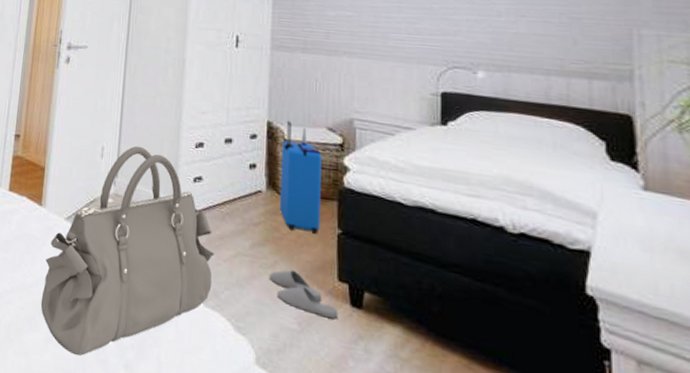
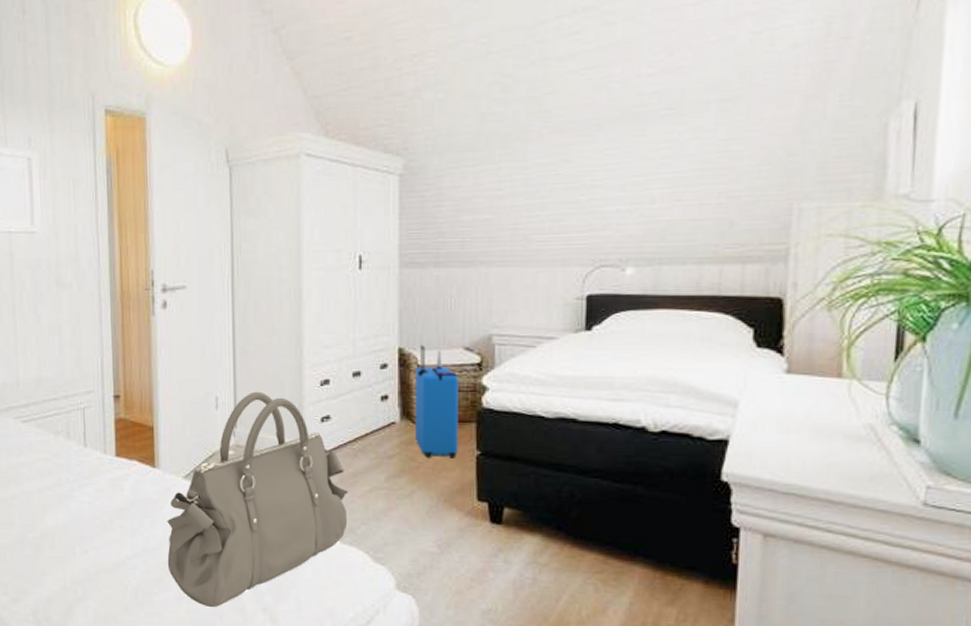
slippers: present [269,269,337,320] -> none [406,496,477,538]

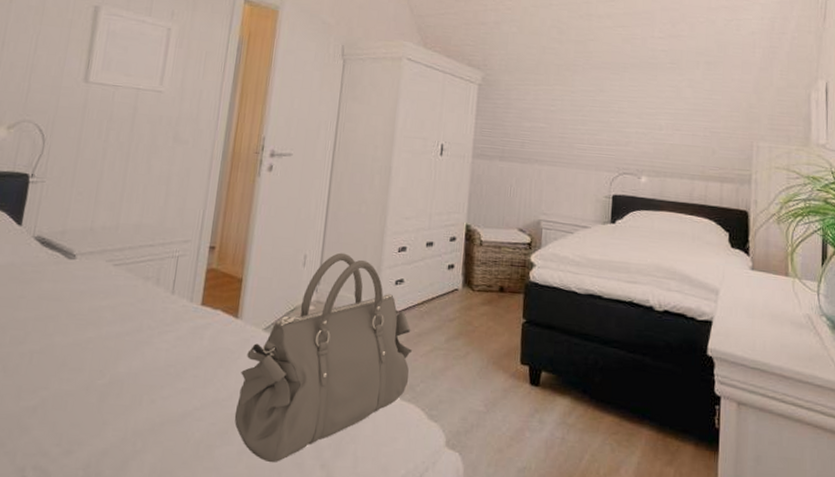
suitcase: present [415,345,459,459] -> none [473,223,512,325]

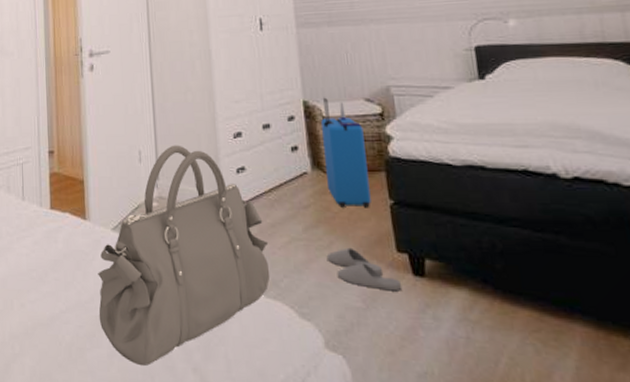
slippers: none [461,358,519,398] -> present [326,247,401,292]
suitcase: none [473,223,512,325] -> present [321,97,371,208]

